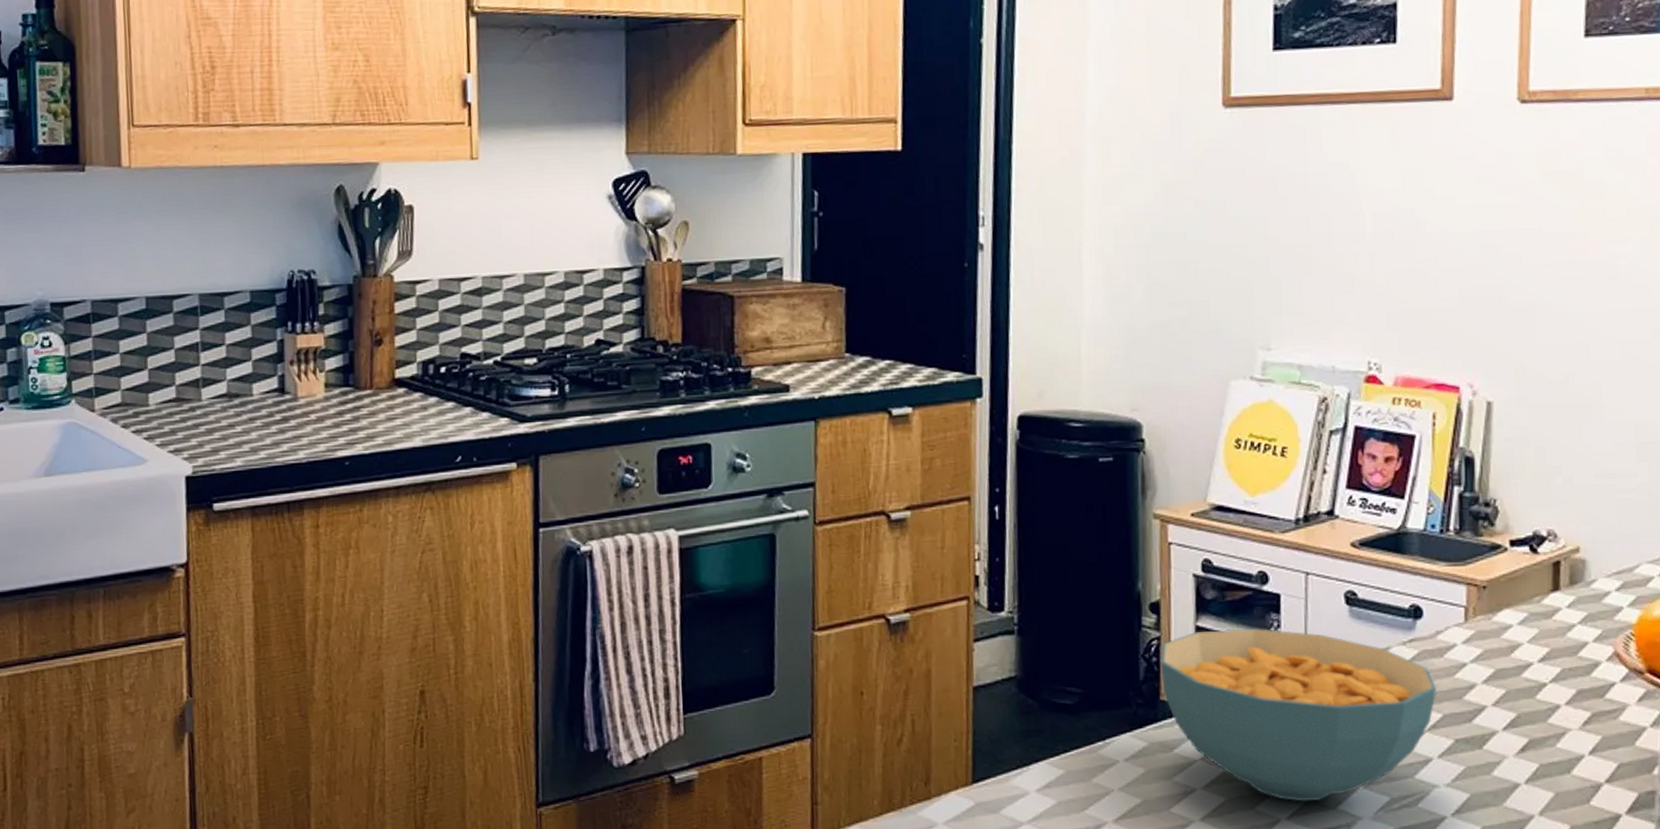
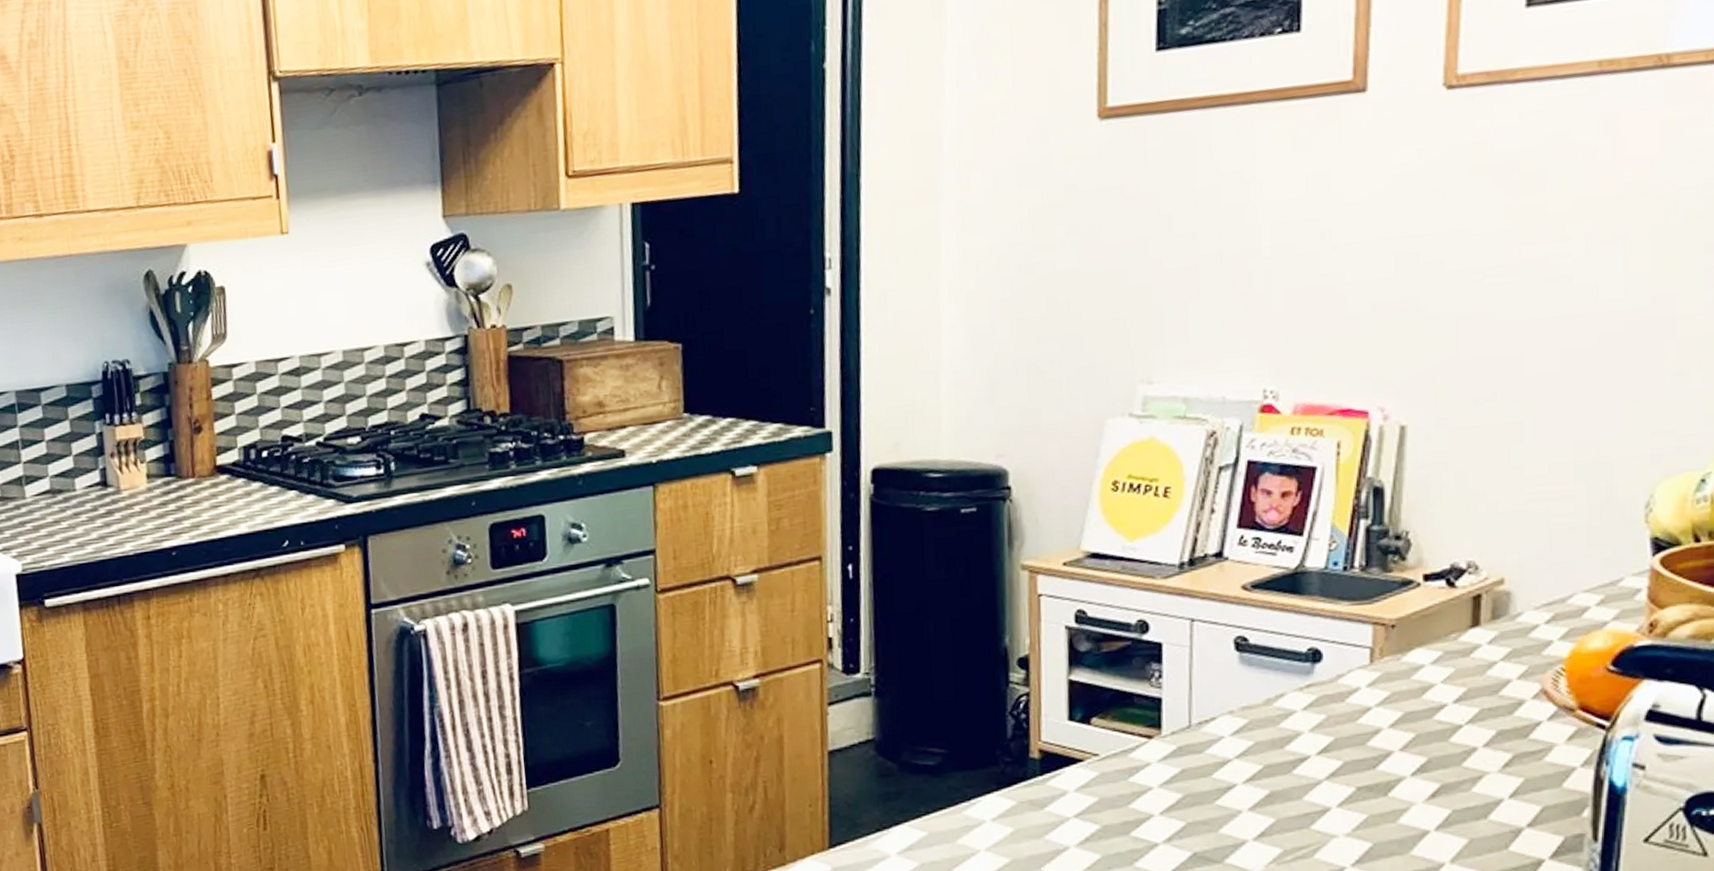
cereal bowl: present [1160,628,1436,802] -> none [1029,680,1336,857]

